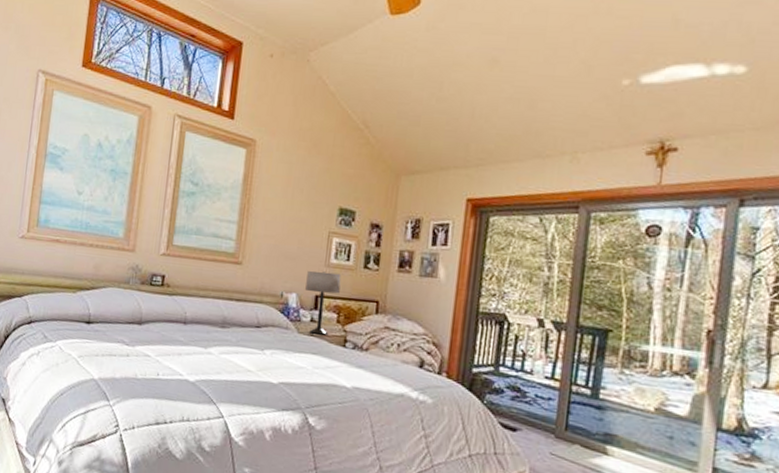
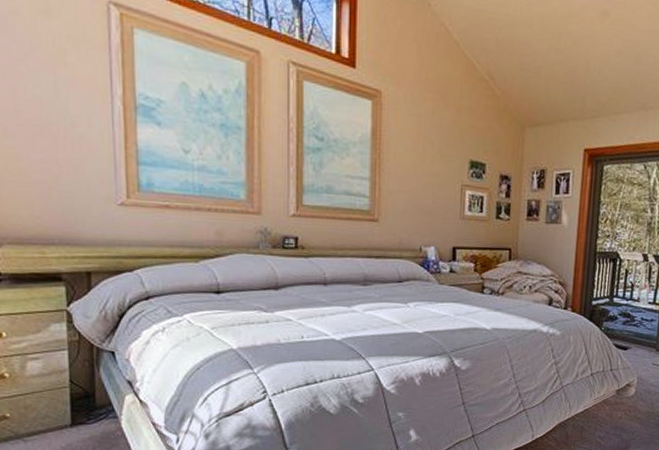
table lamp: present [305,271,342,336] -> none [443,224,476,284]

